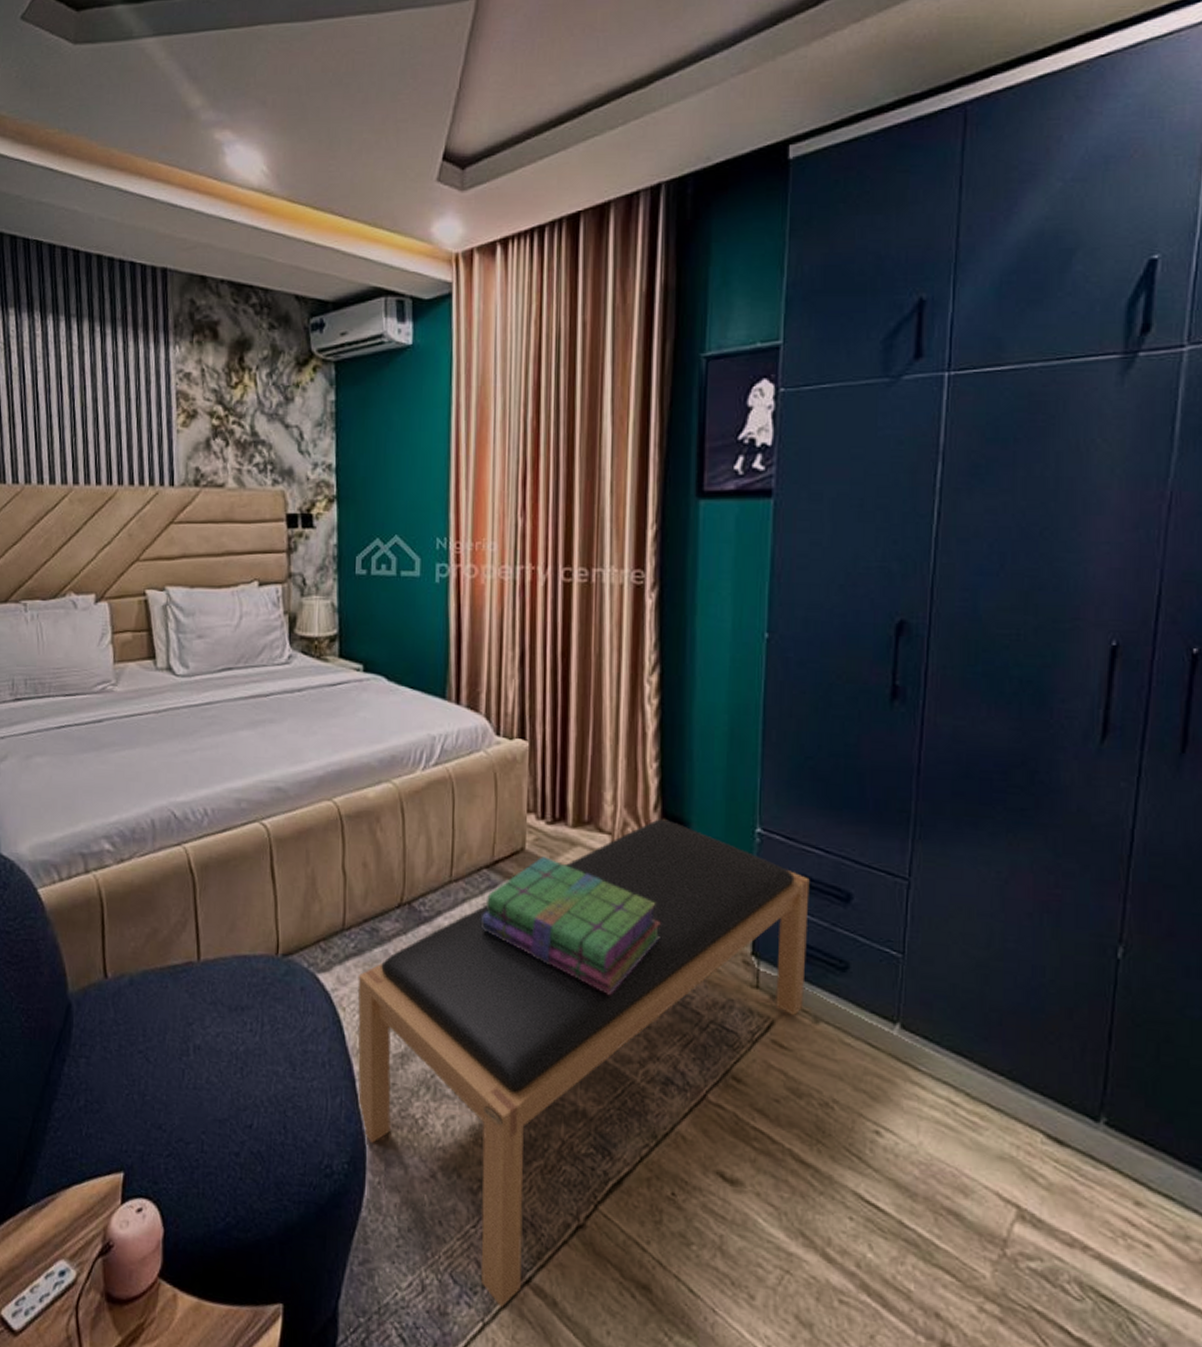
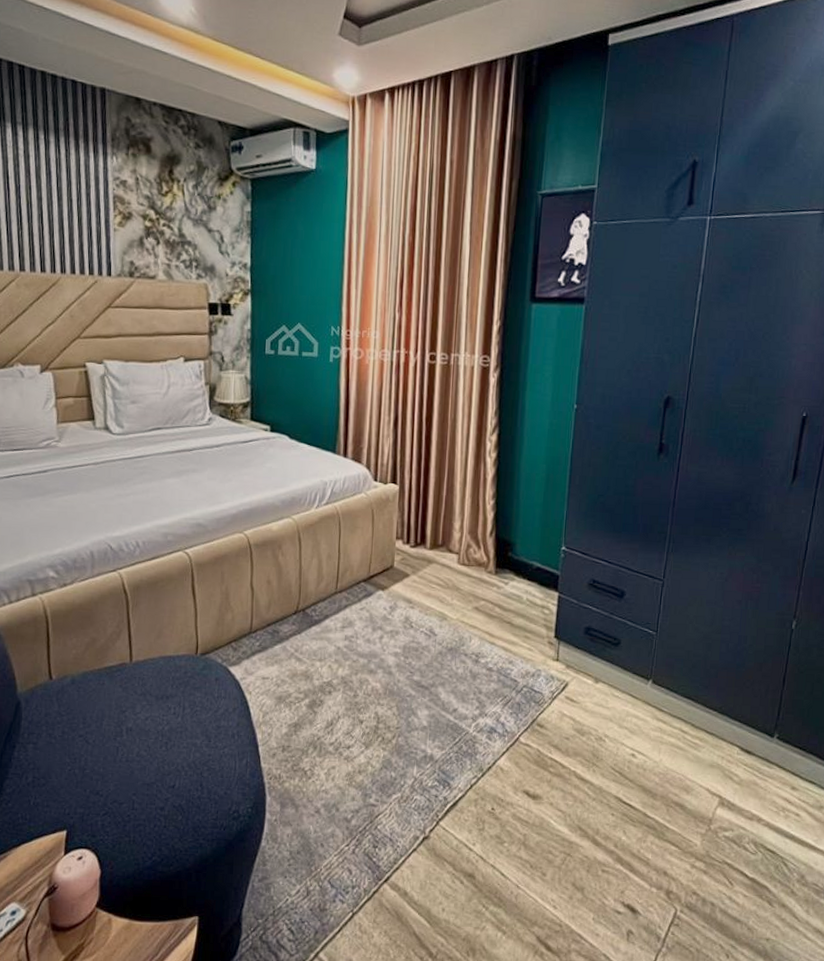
bench: present [357,819,810,1307] -> none [260,542,597,900]
stack of books: present [480,857,661,995] -> none [358,572,492,671]

